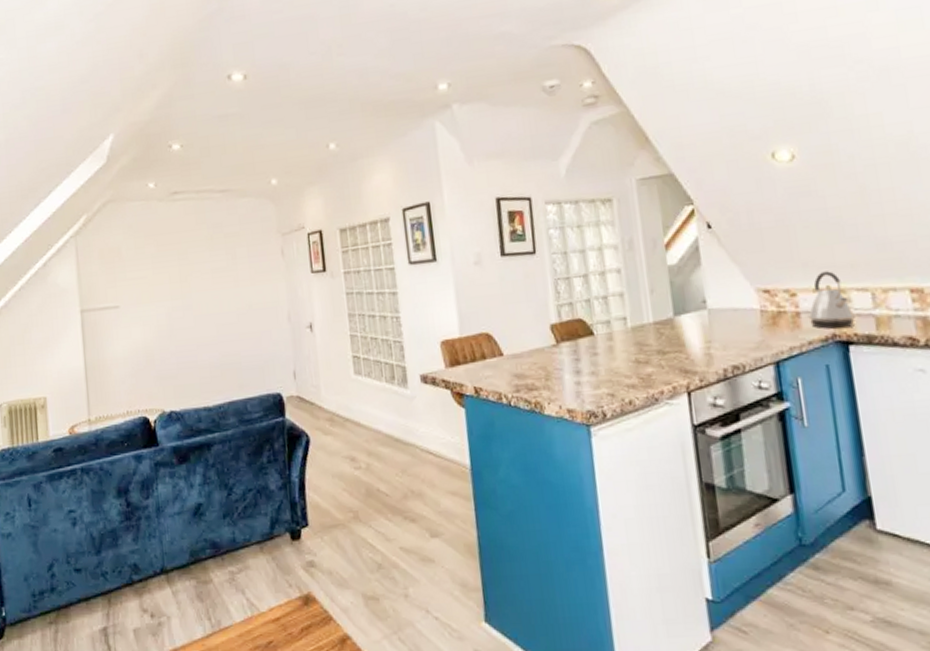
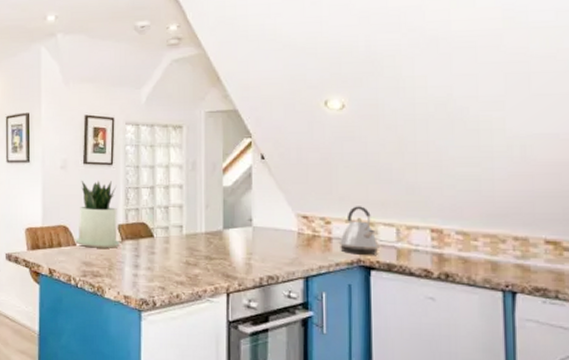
planter: none [500,273,556,357] -> present [75,181,120,248]

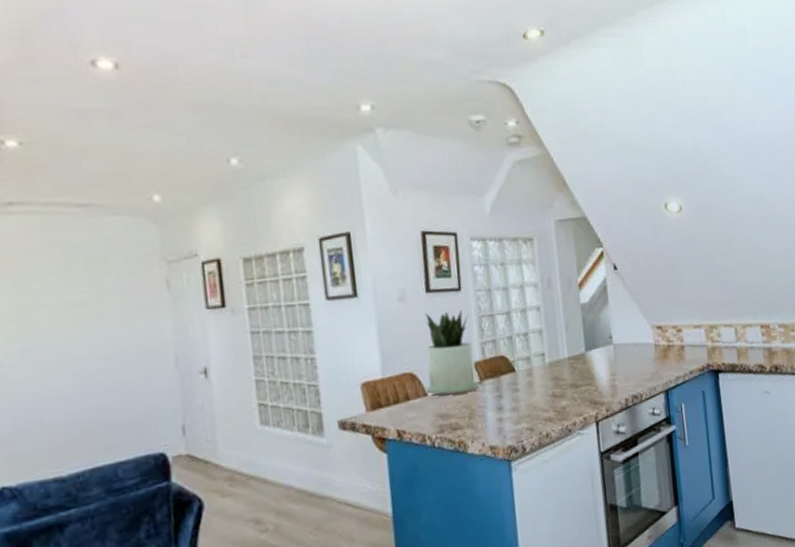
kettle: present [338,206,379,256] -> none [690,309,723,360]

